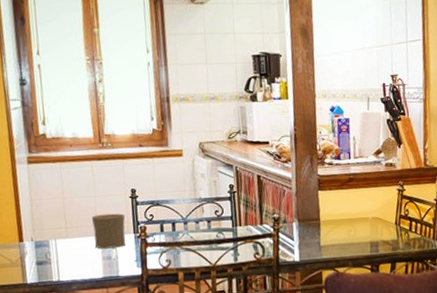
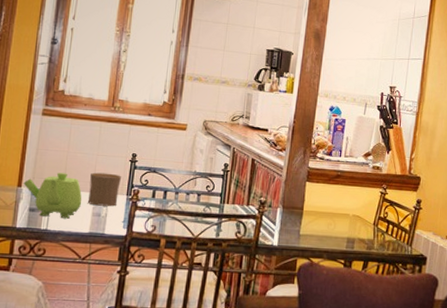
teapot: none [24,220,90,269] -> present [23,173,82,219]

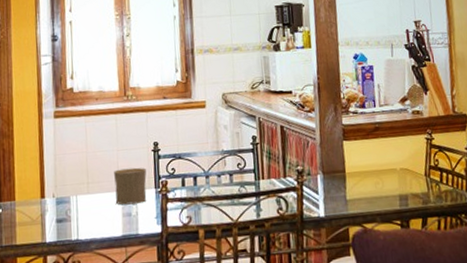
teapot: present [23,173,82,219] -> none [46,175,110,226]

